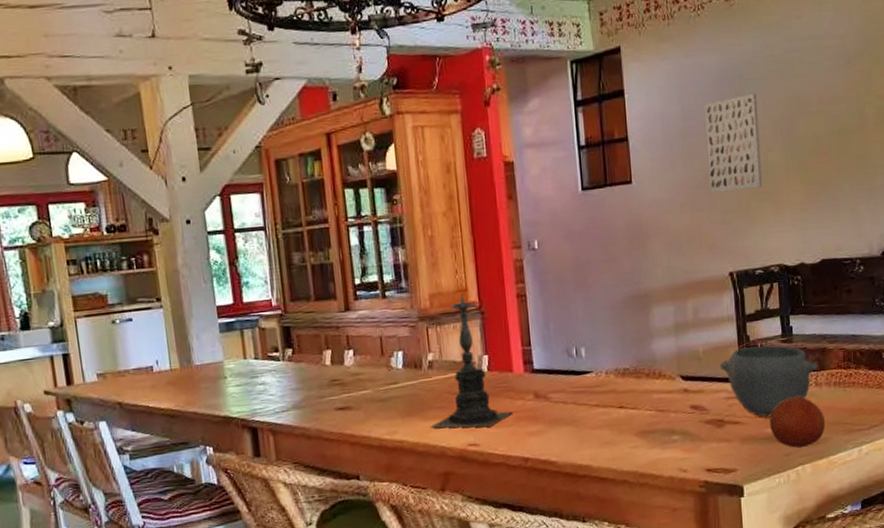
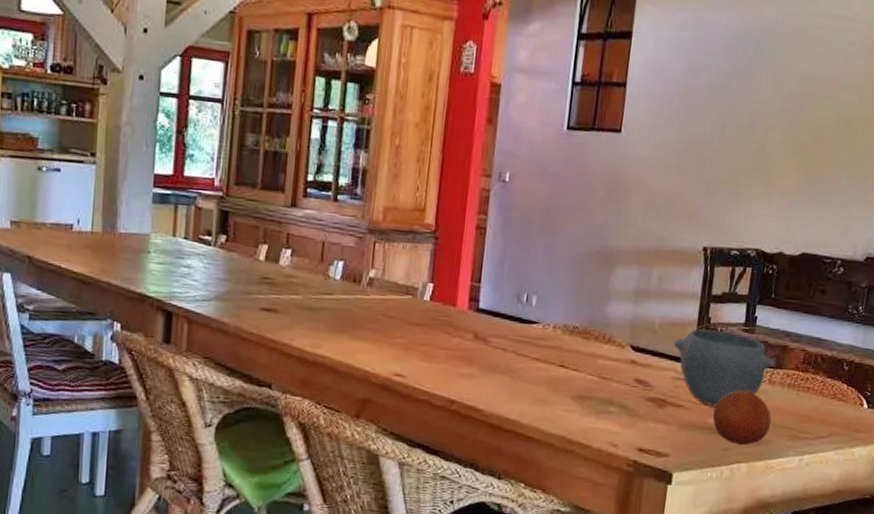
candle holder: present [430,294,513,429] -> none [357,213,448,360]
wall art: present [704,93,762,193] -> none [701,63,769,164]

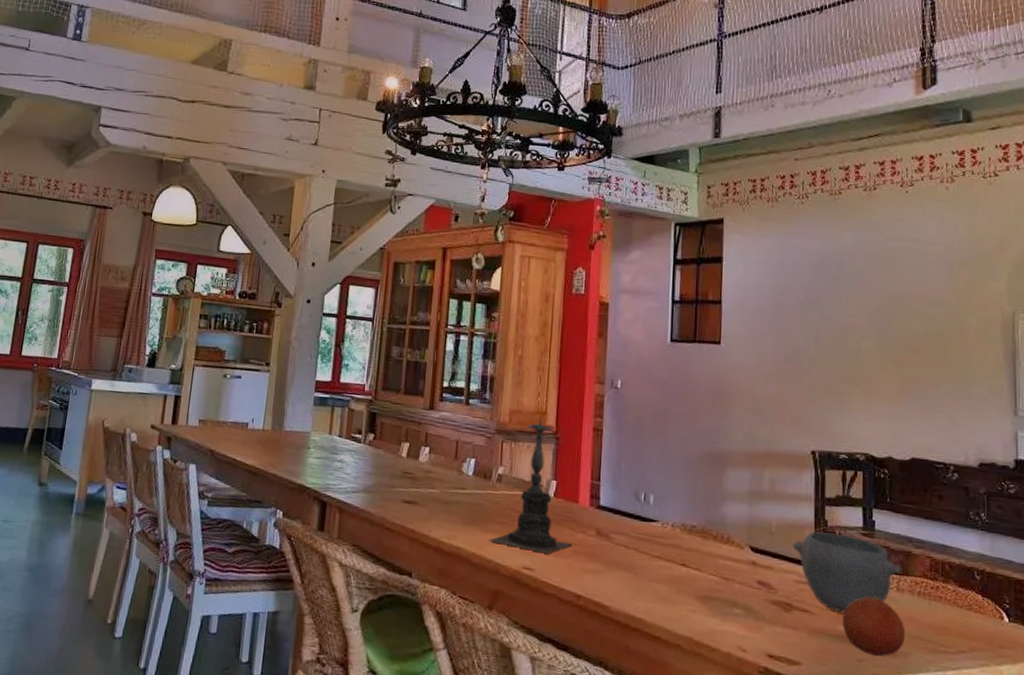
candle holder: none [357,213,448,360] -> present [489,416,573,554]

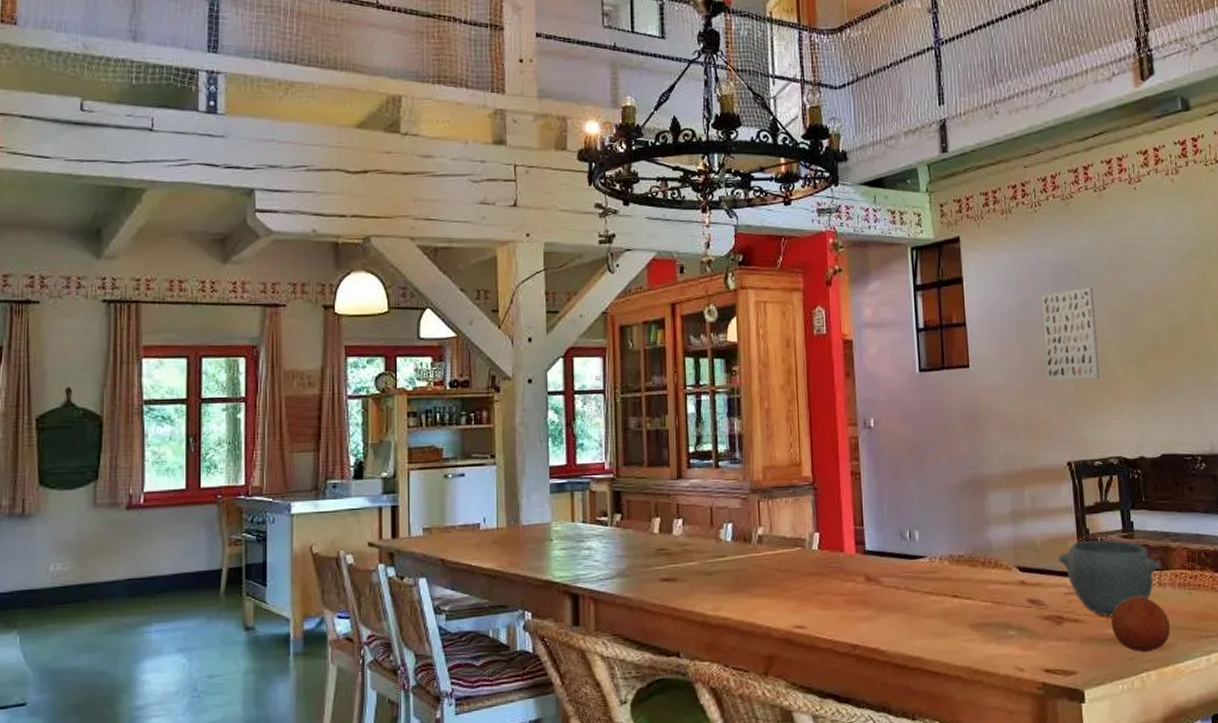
candle holder: present [489,416,573,554] -> none [756,468,843,609]
wall art: none [798,282,855,373] -> present [1042,286,1100,382]

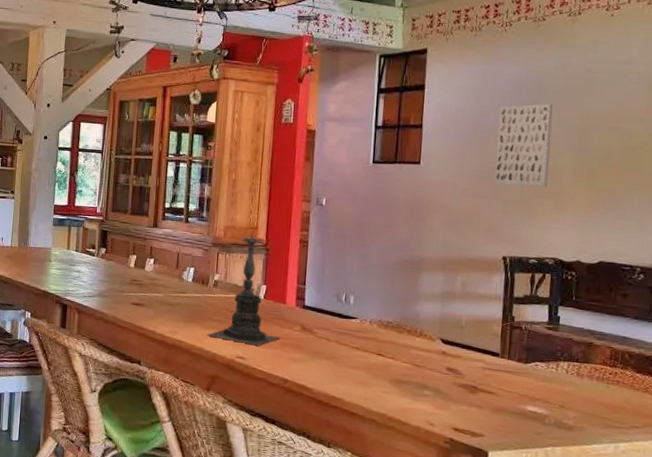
candle holder: none [756,468,843,609] -> present [207,231,280,346]
bowl: present [1058,540,1162,617] -> none [480,325,583,395]
fruit: present [1111,595,1171,653] -> none [524,380,583,431]

